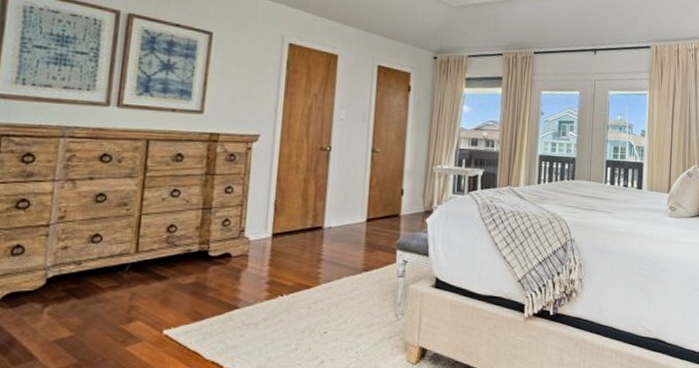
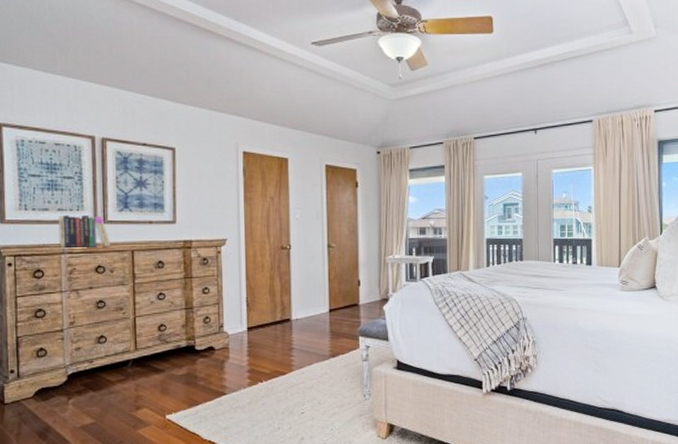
books: none [59,94,124,133] -> present [58,215,111,249]

